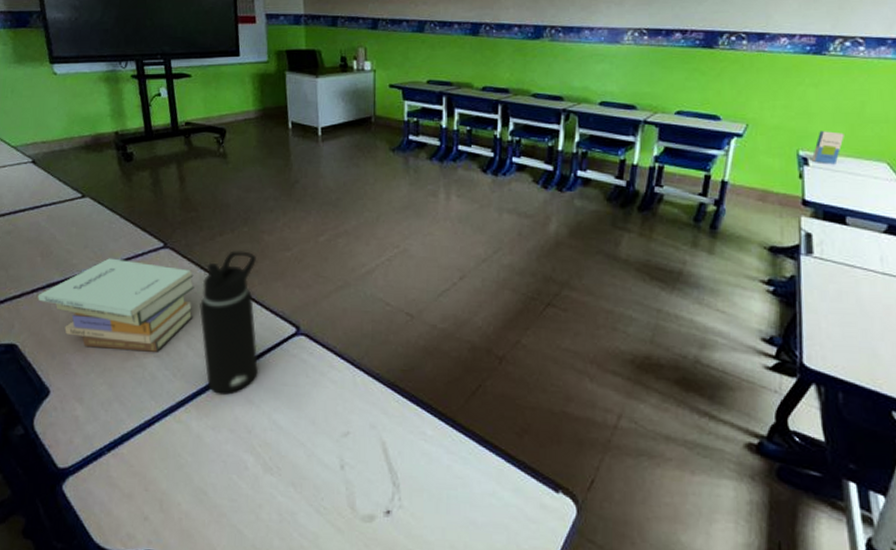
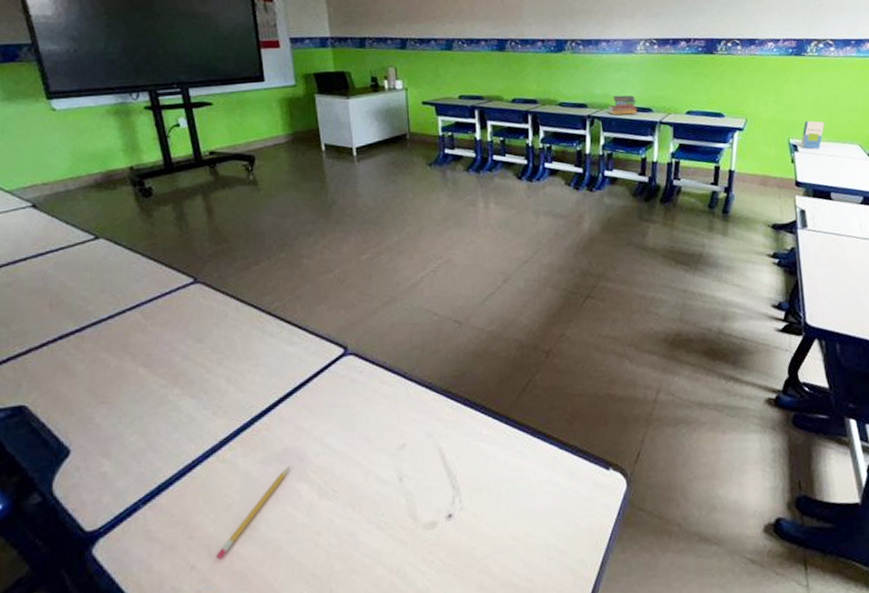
books: present [38,258,195,352] -> none [48,300,231,398]
pencil: none [167,436,238,515] -> present [216,466,289,560]
water bottle: present [199,250,259,395] -> none [238,277,307,426]
books: none [585,89,619,111] -> present [607,95,637,115]

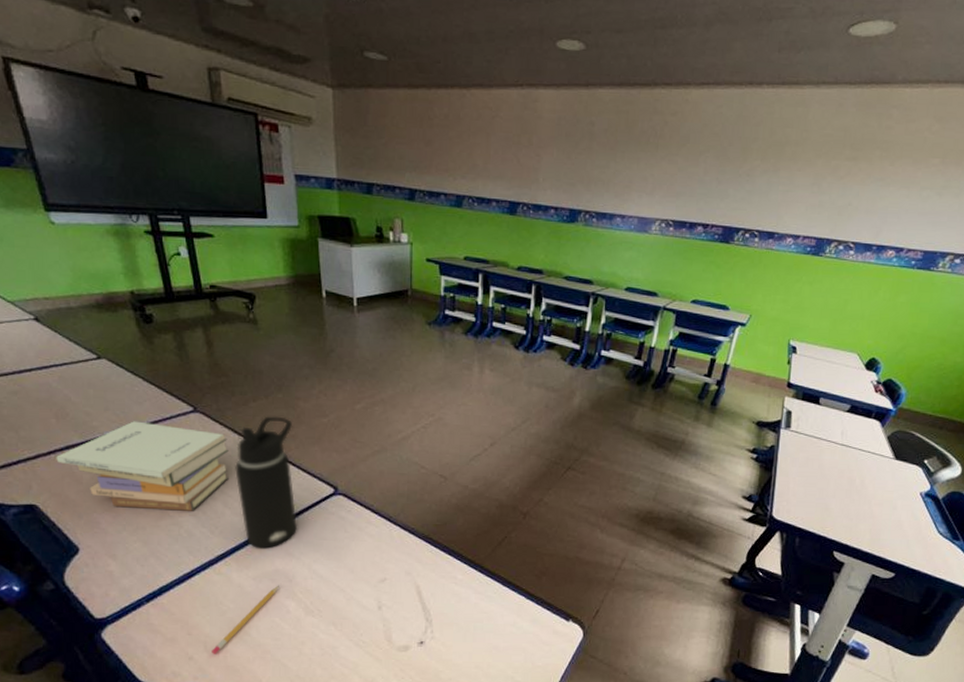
books: none [48,300,231,398] -> present [56,421,229,511]
water bottle: none [238,277,307,426] -> present [235,416,298,549]
books: present [607,95,637,115] -> none [612,275,643,297]
book: present [800,121,825,150] -> none [799,324,828,354]

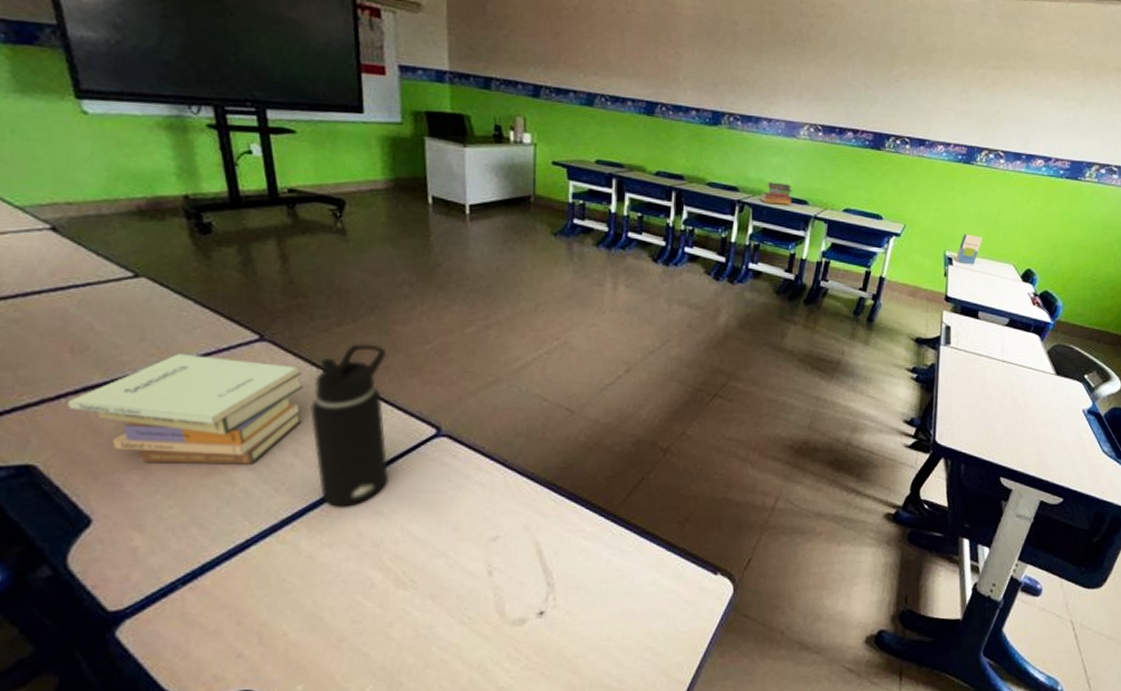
pencil: present [212,585,279,654] -> none [269,552,363,648]
books: none [612,275,643,297] -> present [759,182,792,205]
book: none [799,324,828,354] -> present [955,234,983,265]

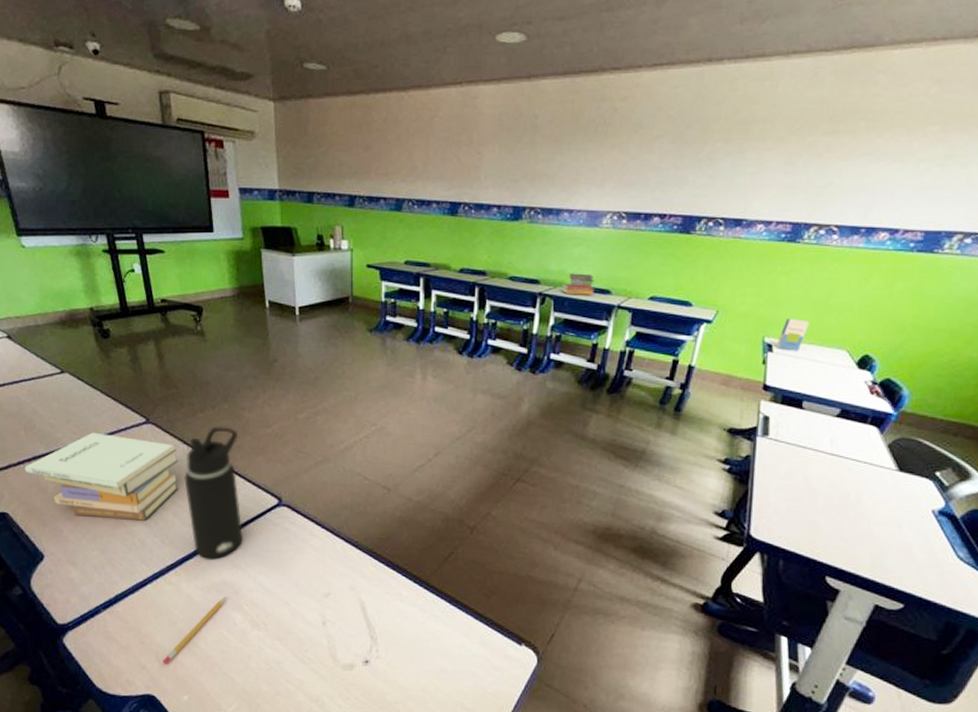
pencil: none [269,552,363,648] -> present [163,596,226,665]

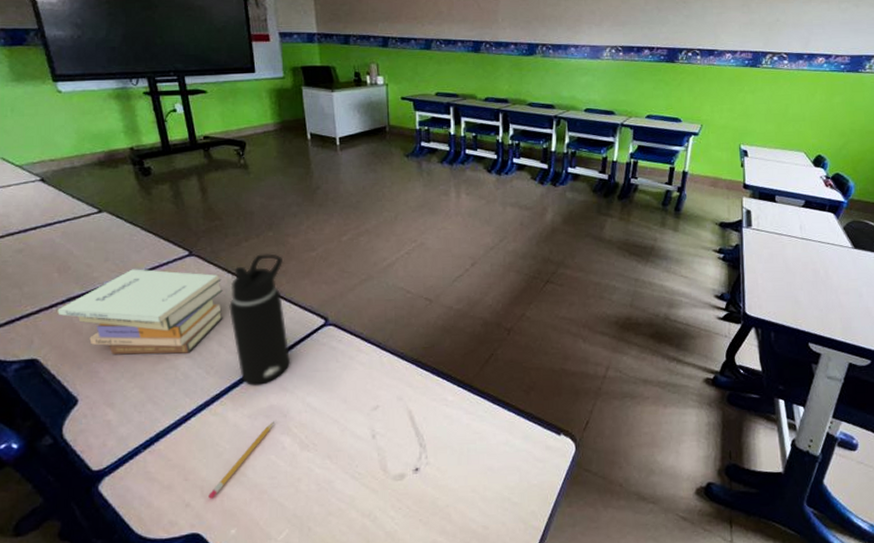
books: present [561,273,595,295] -> none [573,98,601,117]
book: present [775,319,809,352] -> none [750,128,774,155]

